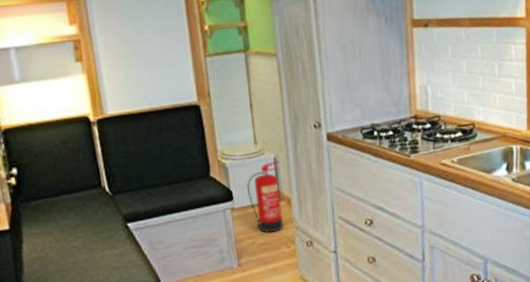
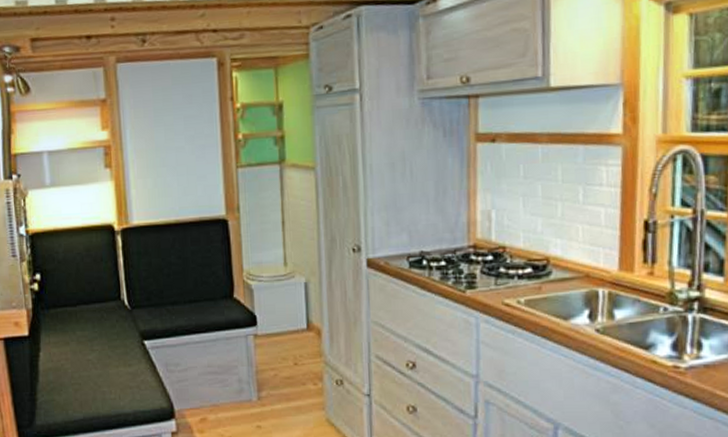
fire extinguisher: present [246,160,285,233] -> none [272,286,312,366]

